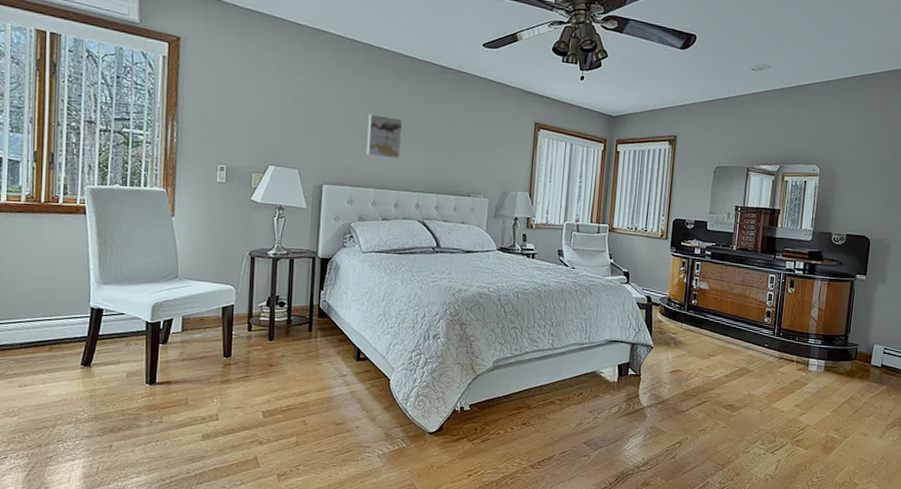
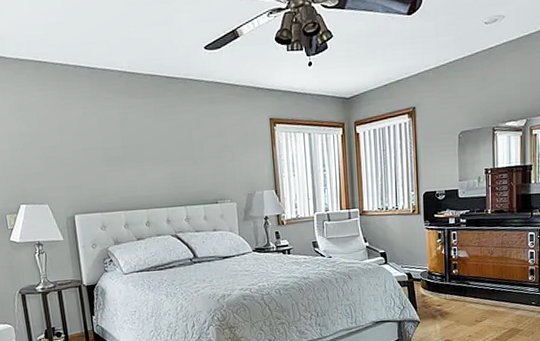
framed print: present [366,114,403,160] -> none [105,137,144,180]

